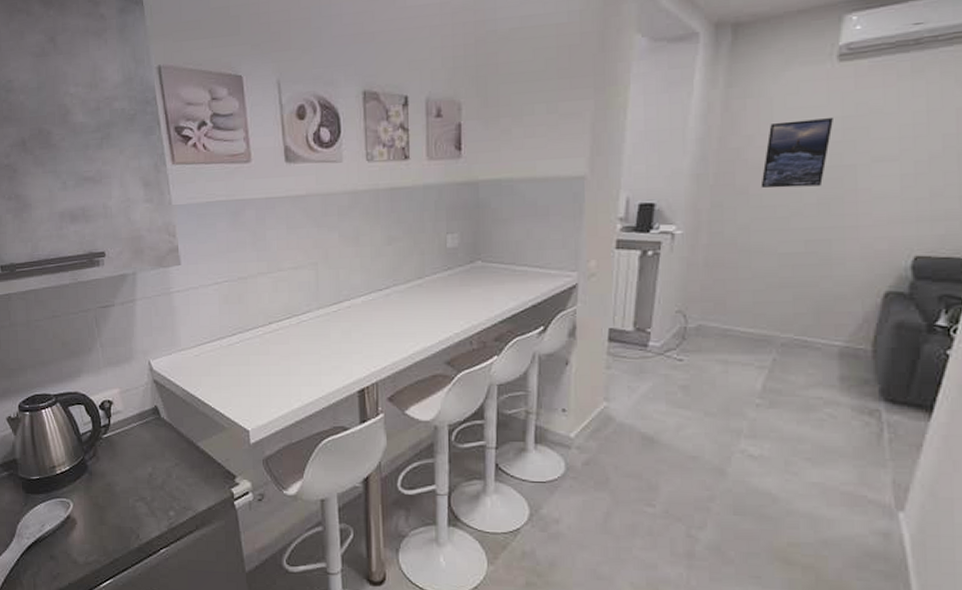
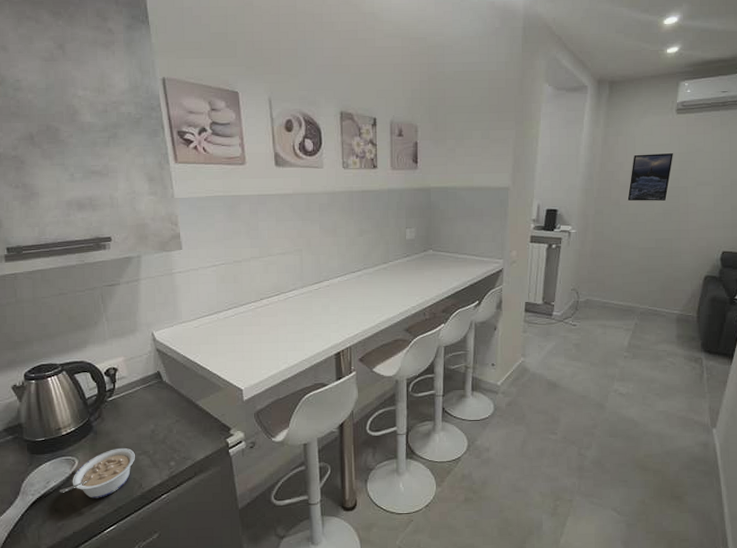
legume: none [54,492,132,548] -> present [59,448,135,499]

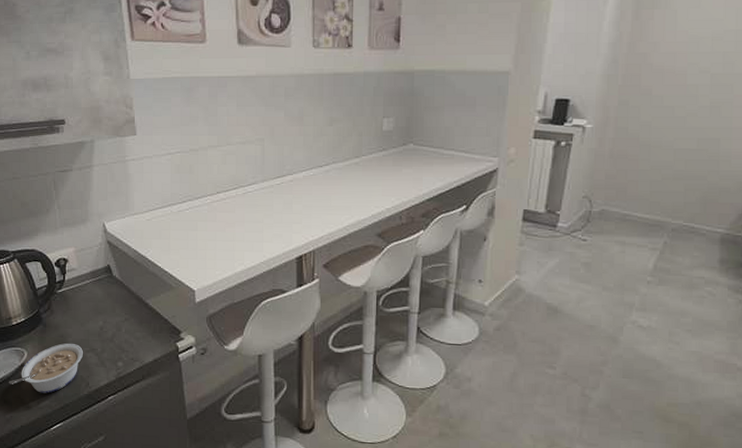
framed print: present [627,153,673,201] -> none [662,31,728,91]

